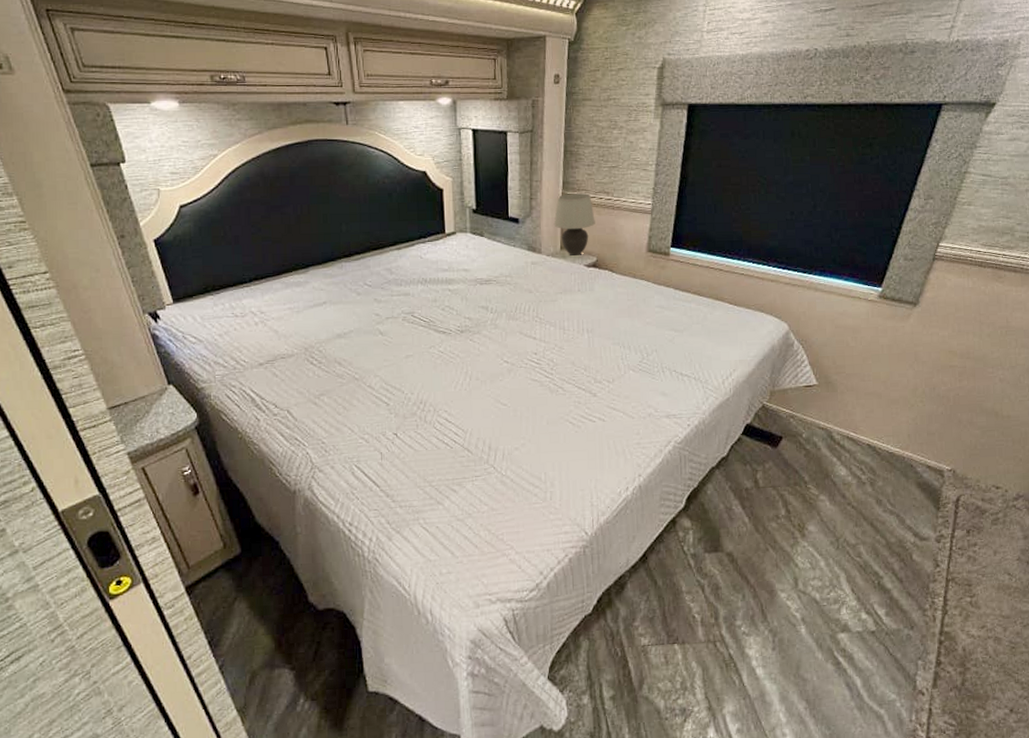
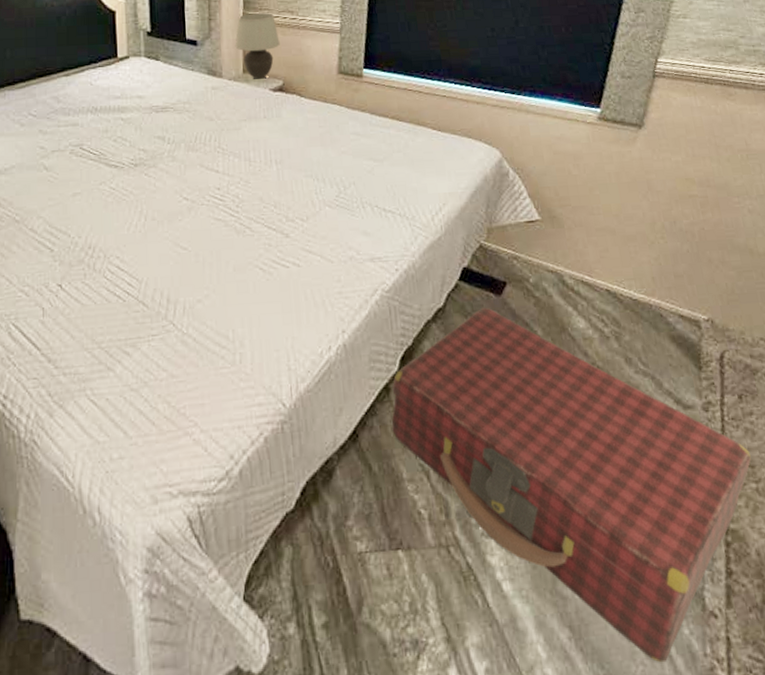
suitcase: none [675,457,969,726] -> present [391,307,751,663]

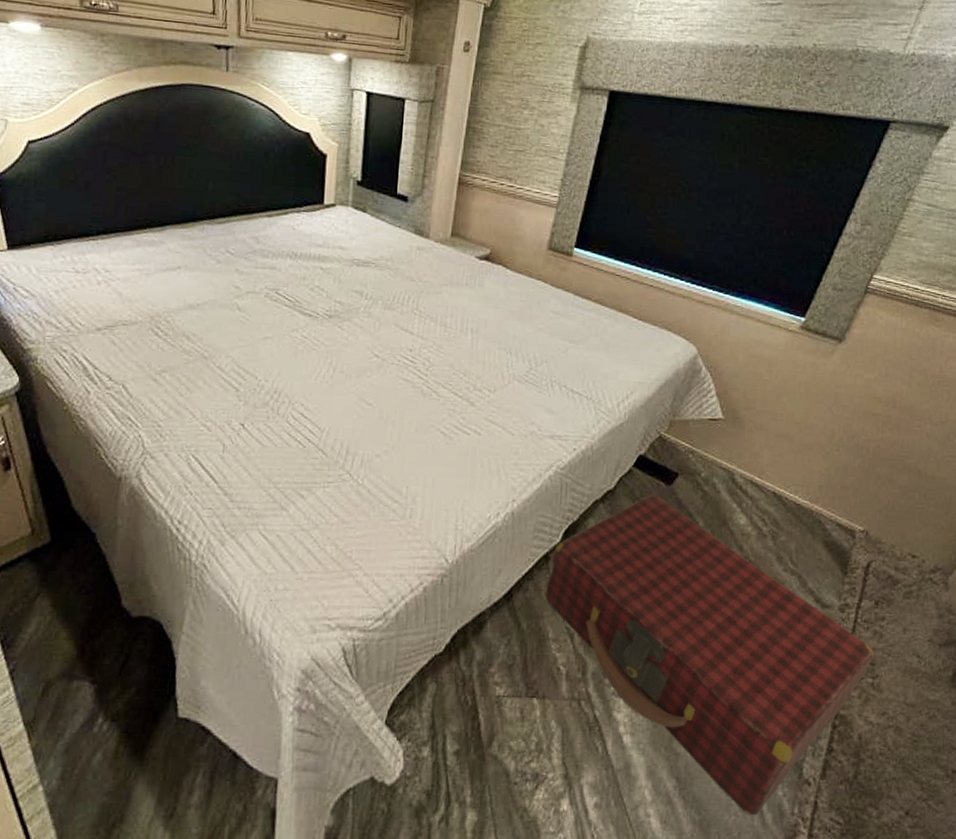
table lamp: present [235,13,280,79] -> none [446,175,493,245]

